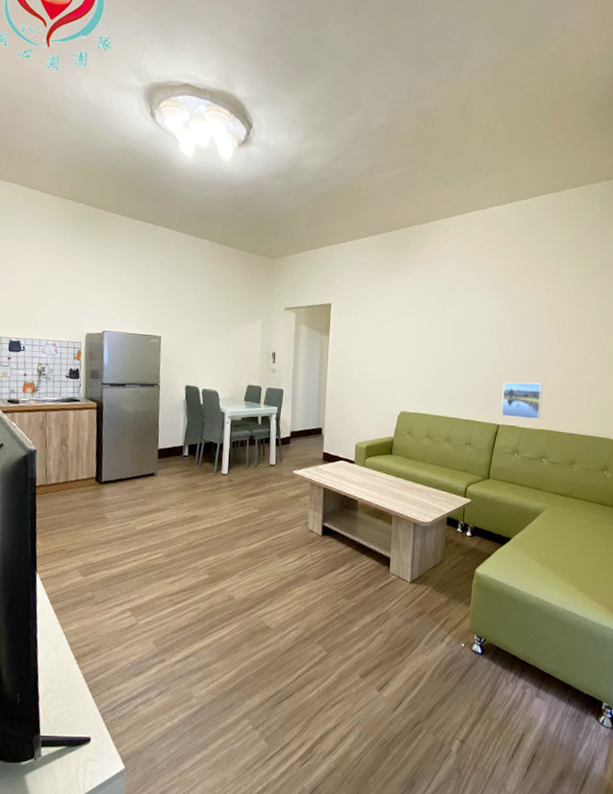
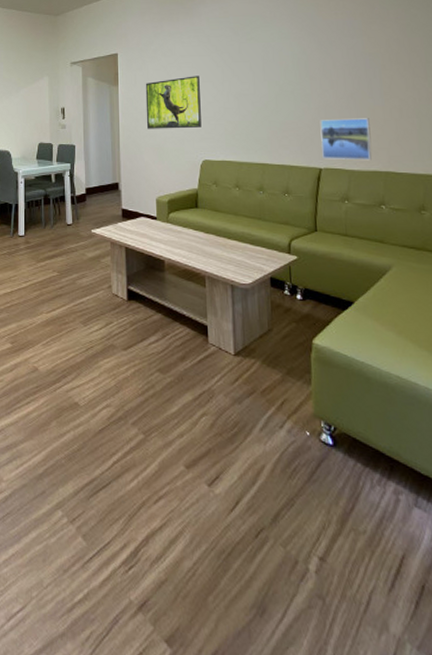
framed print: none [352,332,405,382] -> present [145,76,201,129]

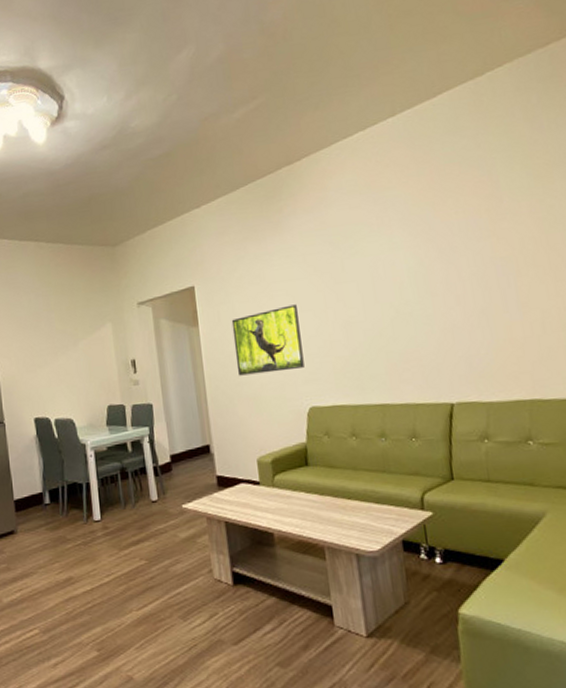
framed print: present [320,118,372,161] -> none [447,337,513,392]

